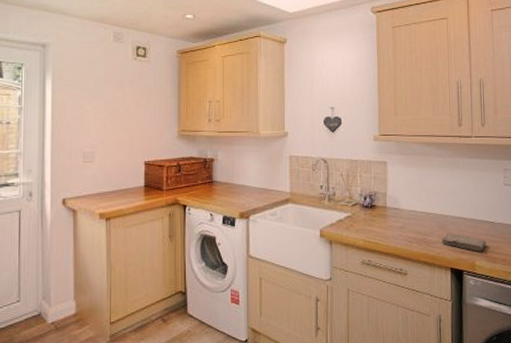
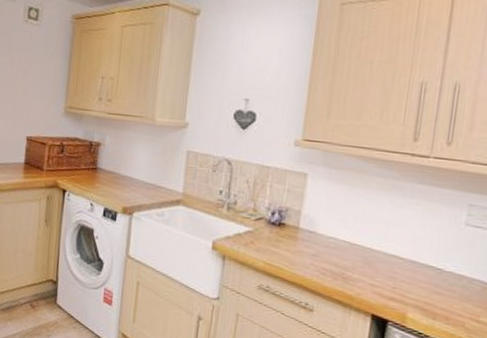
washcloth: present [441,233,486,251] -> none [364,272,427,302]

